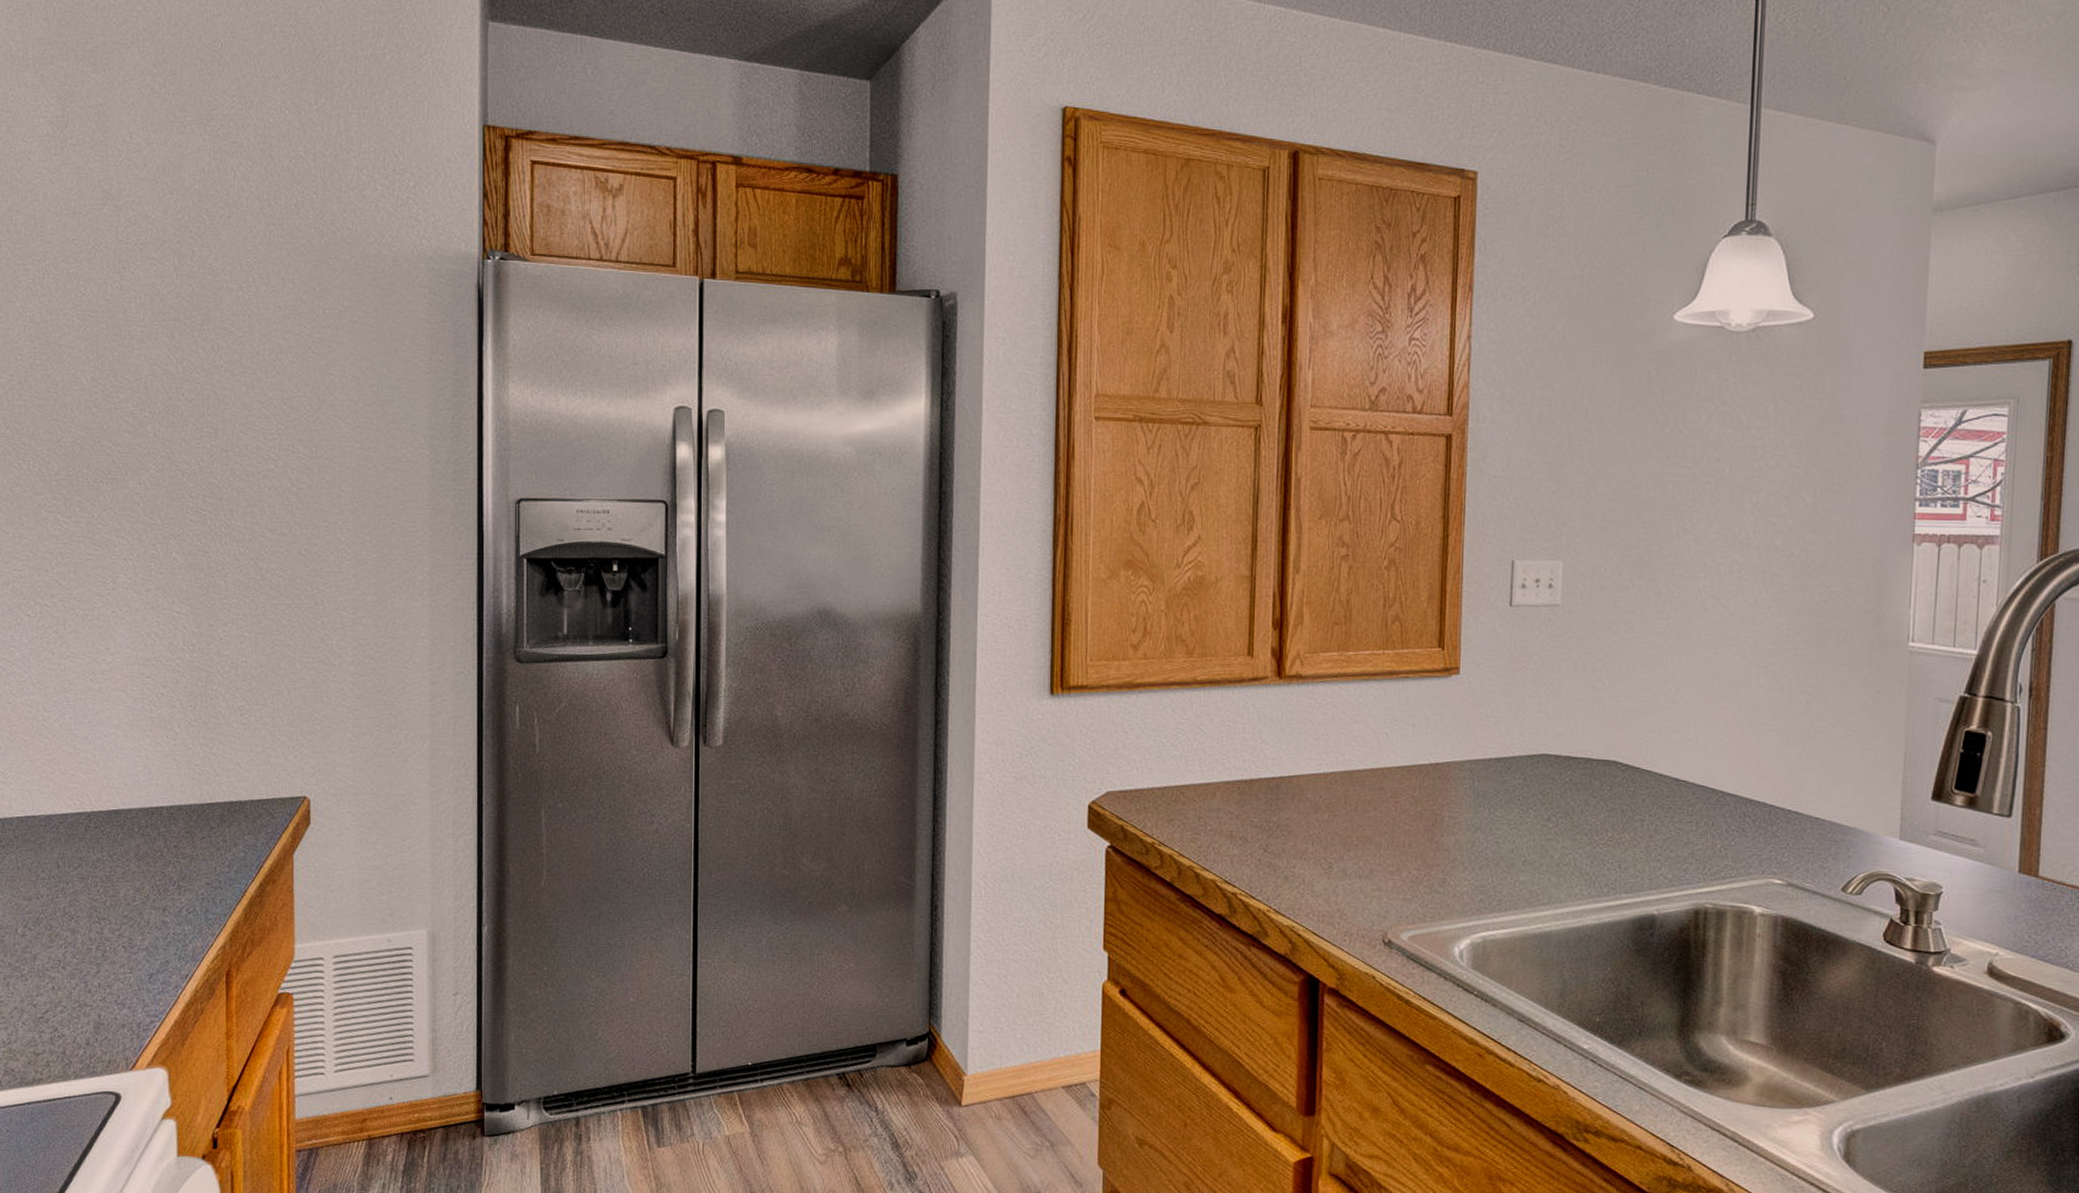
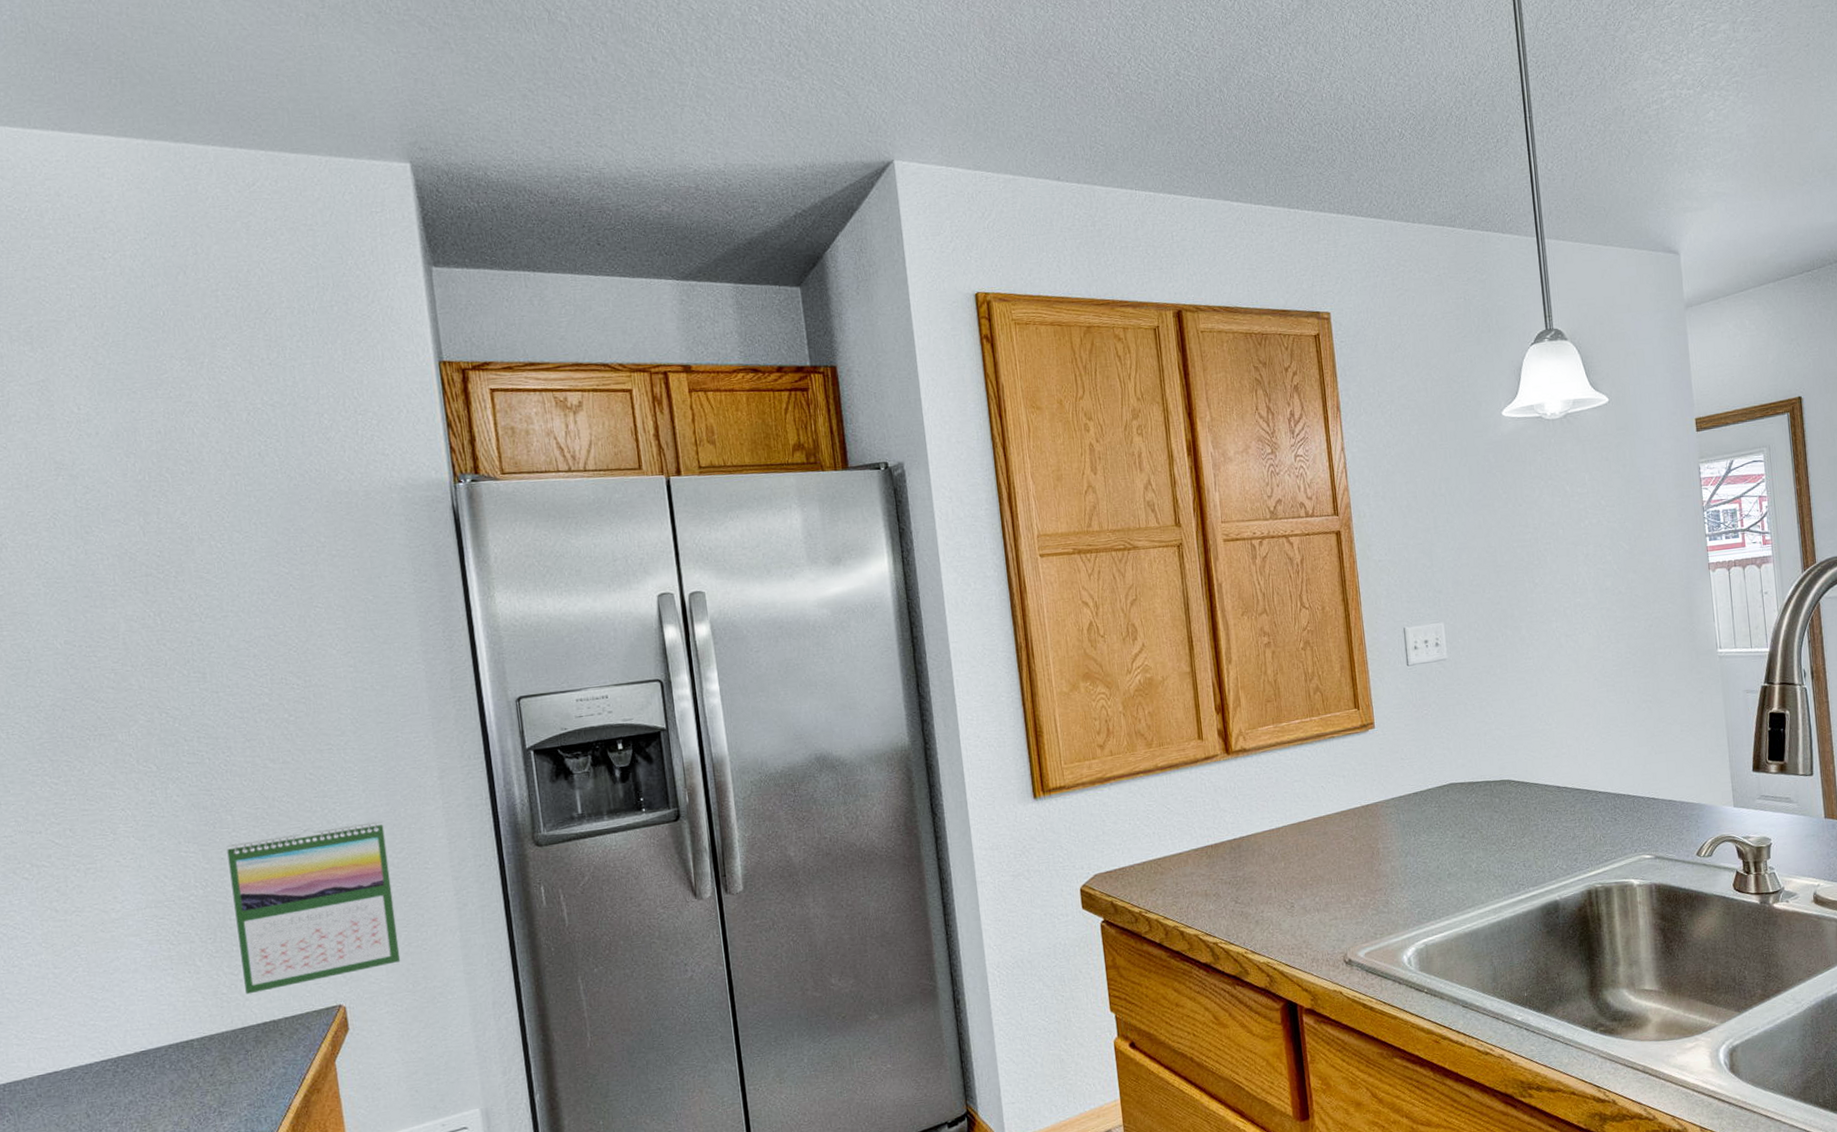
calendar: none [217,607,369,770] -> present [226,820,401,995]

